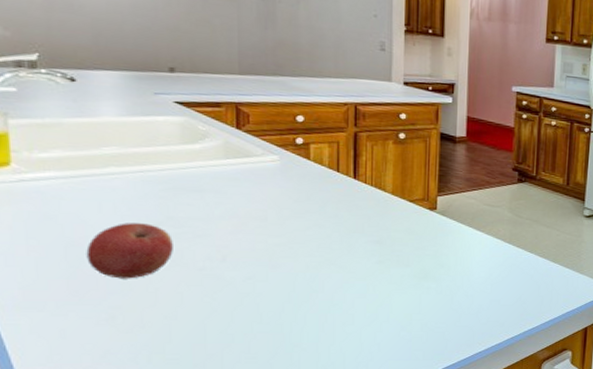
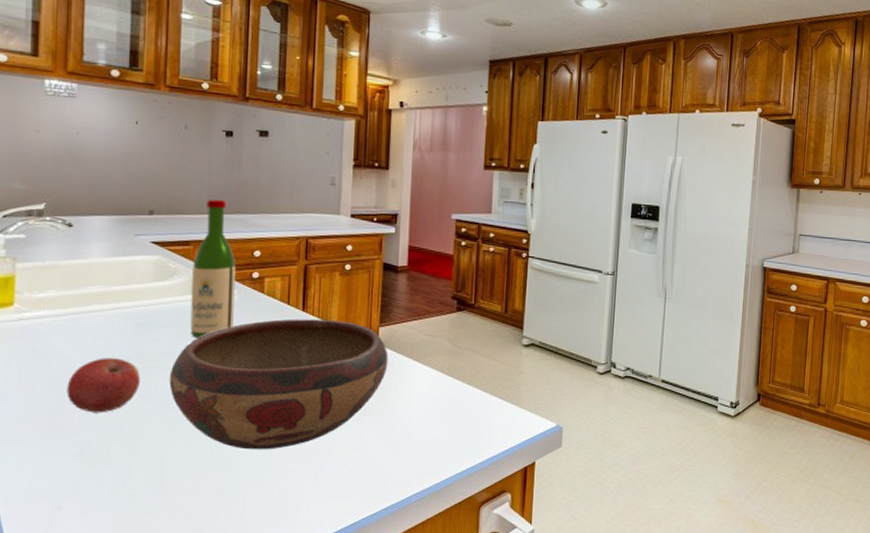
decorative bowl: none [207,186,448,314] -> present [169,319,389,450]
wine bottle: none [226,58,277,204] -> present [190,199,236,338]

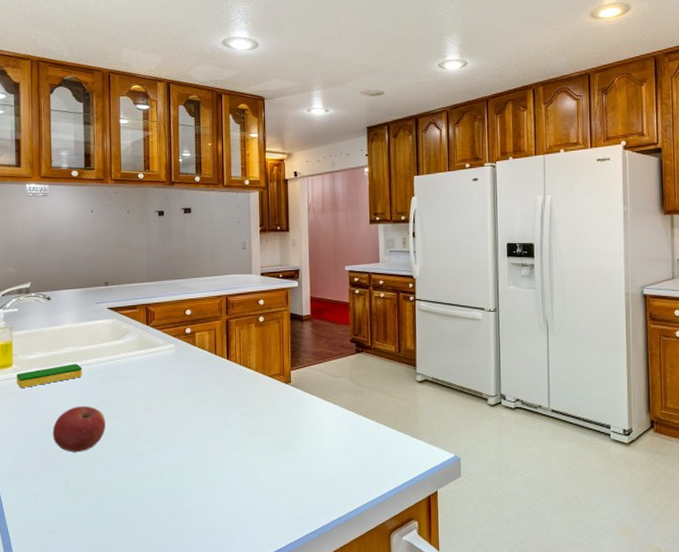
dish sponge: none [18,306,113,334] -> present [16,363,83,389]
decorative bowl: present [169,319,389,450] -> none [127,366,301,482]
wine bottle: present [190,199,236,338] -> none [139,268,173,387]

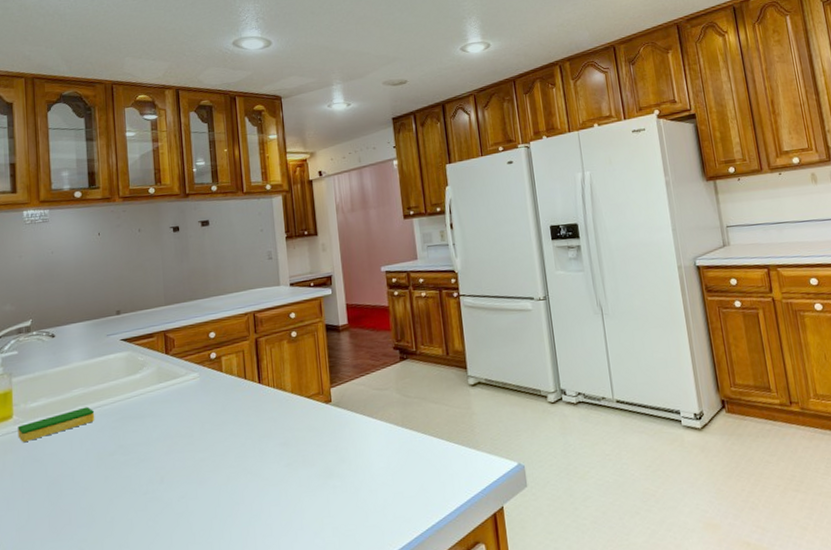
apple: present [52,406,105,452] -> none [62,454,124,512]

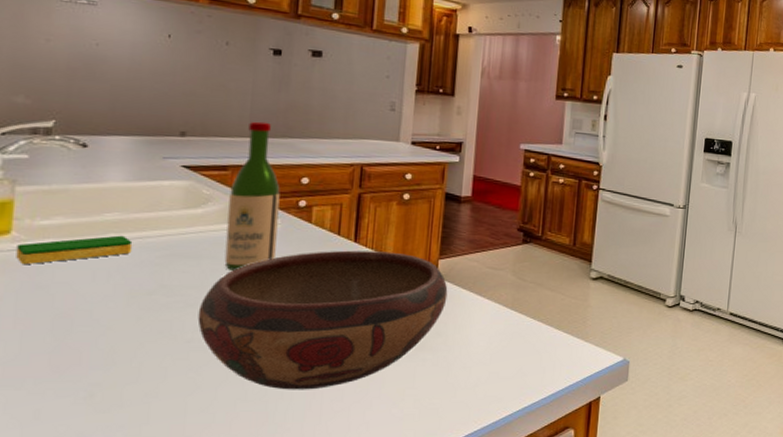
decorative bowl: none [148,387,344,530] -> present [197,250,448,390]
wine bottle: none [158,289,199,425] -> present [224,121,281,270]

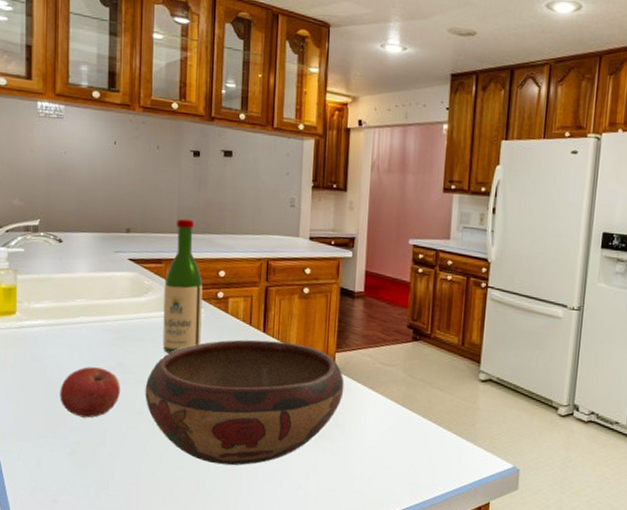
dish sponge: present [16,235,133,265] -> none [20,318,97,341]
apple: none [73,292,164,353] -> present [60,367,120,418]

